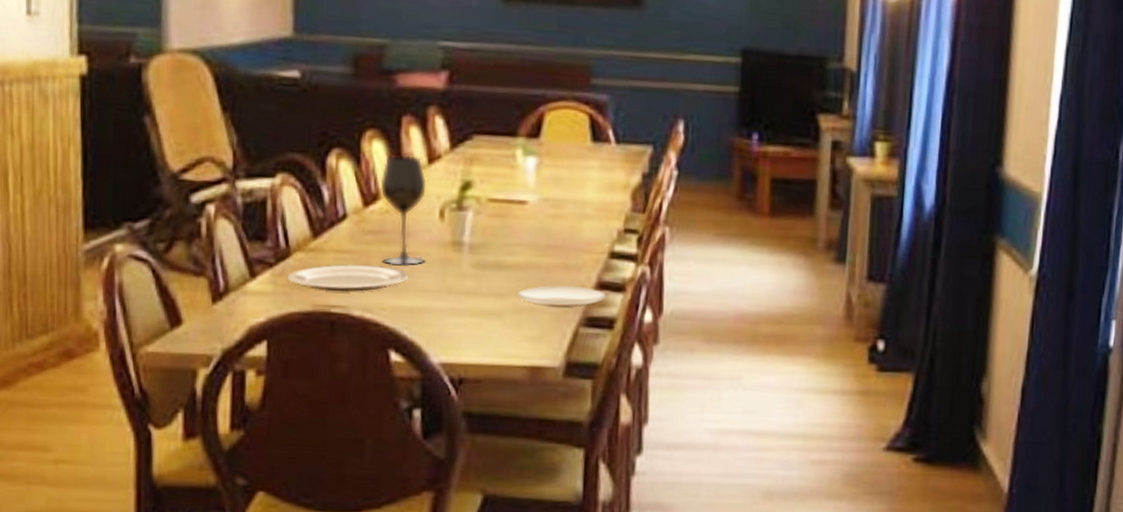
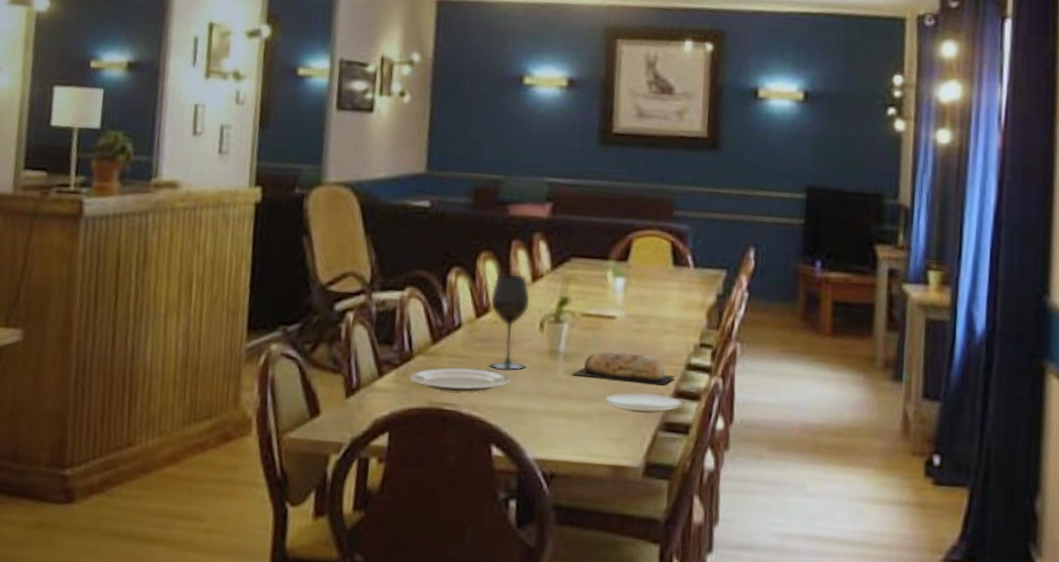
bread loaf: none [478,241,598,277] -> present [571,351,676,386]

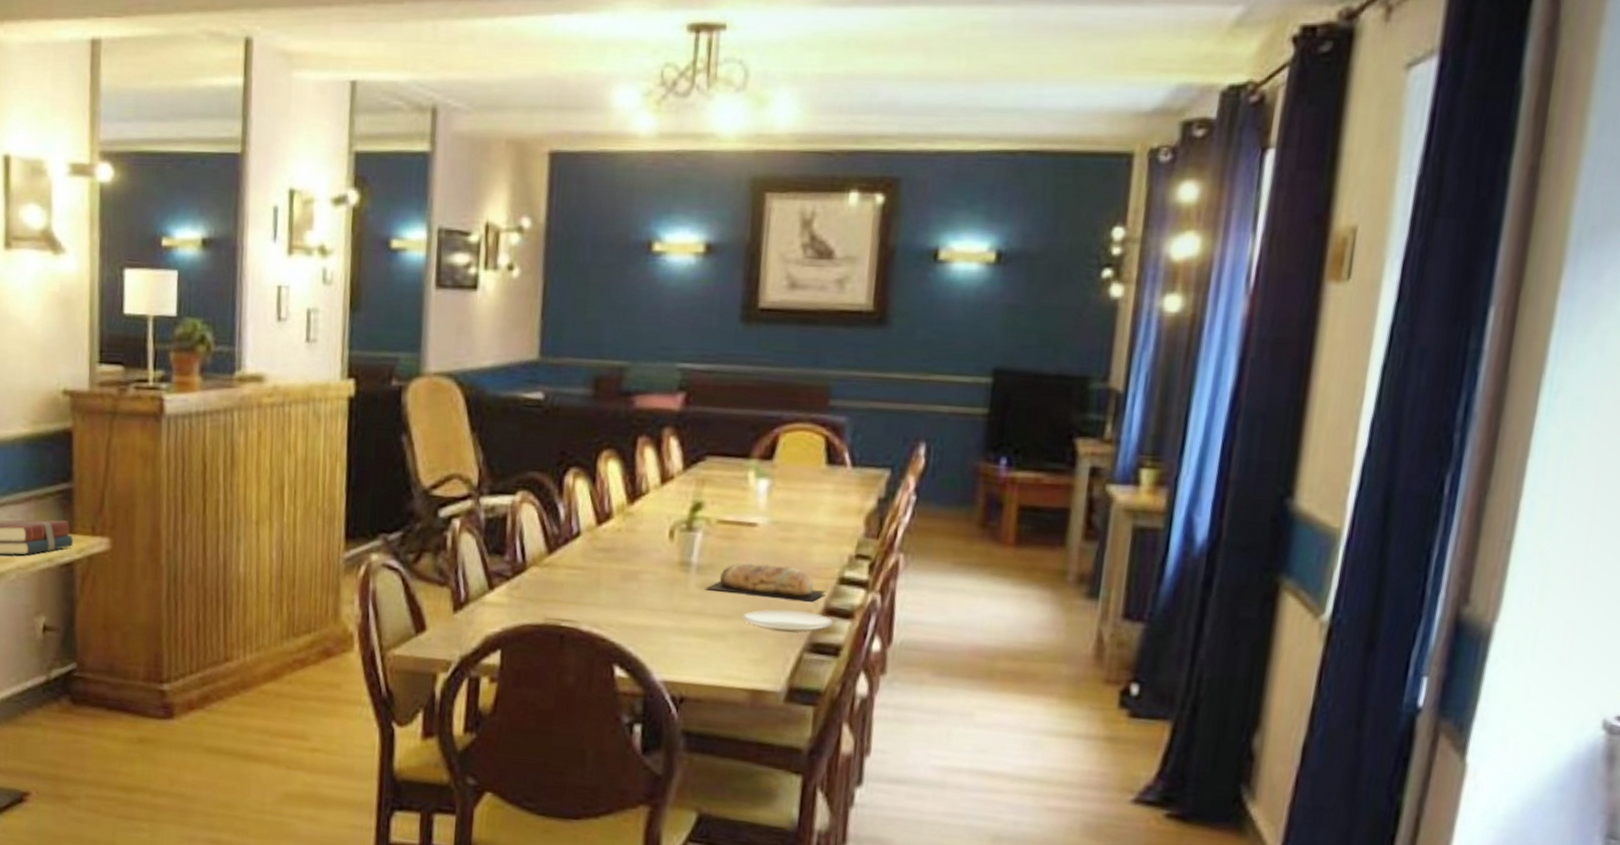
plate: present [409,367,512,392] -> none [522,579,637,607]
wineglass: present [490,273,531,371] -> none [612,475,659,584]

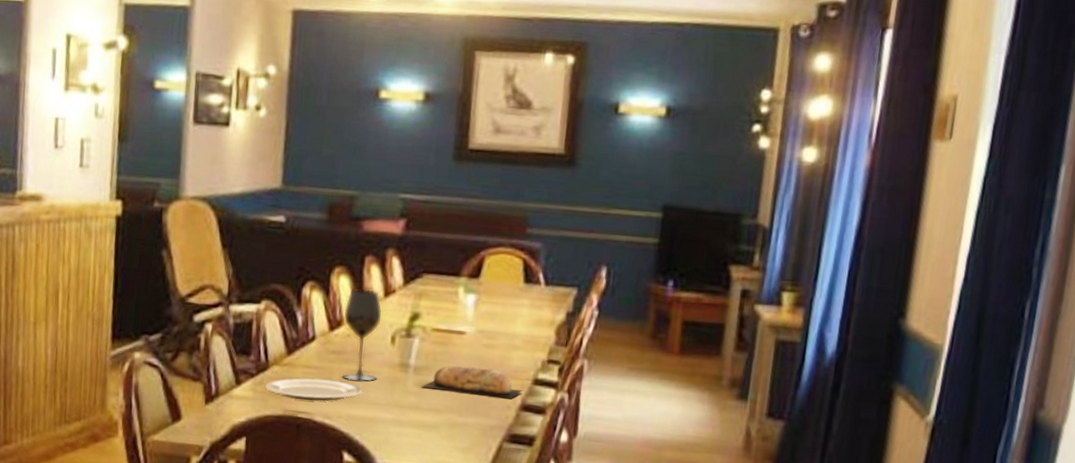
plate: none [522,579,637,607] -> present [265,377,363,401]
wineglass: none [612,475,659,584] -> present [342,288,383,382]
plate: present [742,609,833,633] -> none [452,405,528,426]

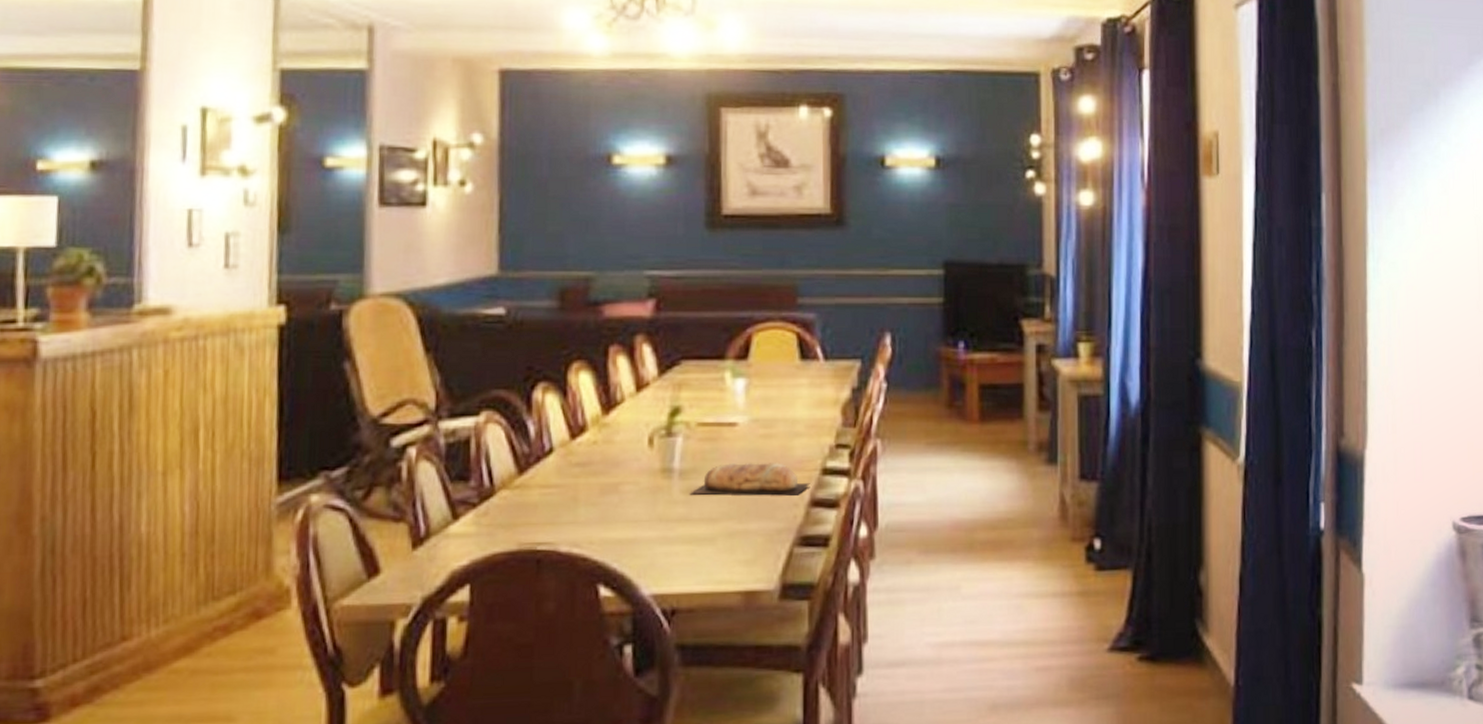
plate: present [265,377,363,401] -> none [491,498,618,528]
wineglass: present [342,288,383,382] -> none [587,385,636,497]

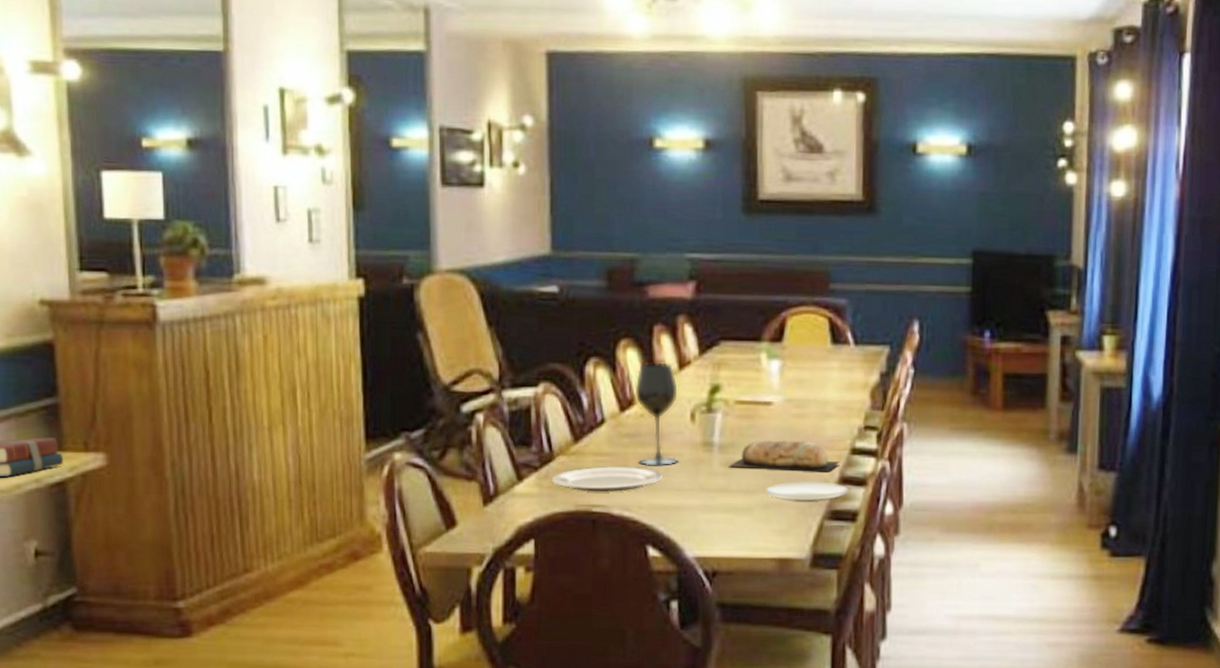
plate: none [491,498,618,528] -> present [551,466,664,492]
wineglass: none [587,385,636,497] -> present [635,362,679,466]
plate: none [730,506,819,529] -> present [765,482,848,503]

